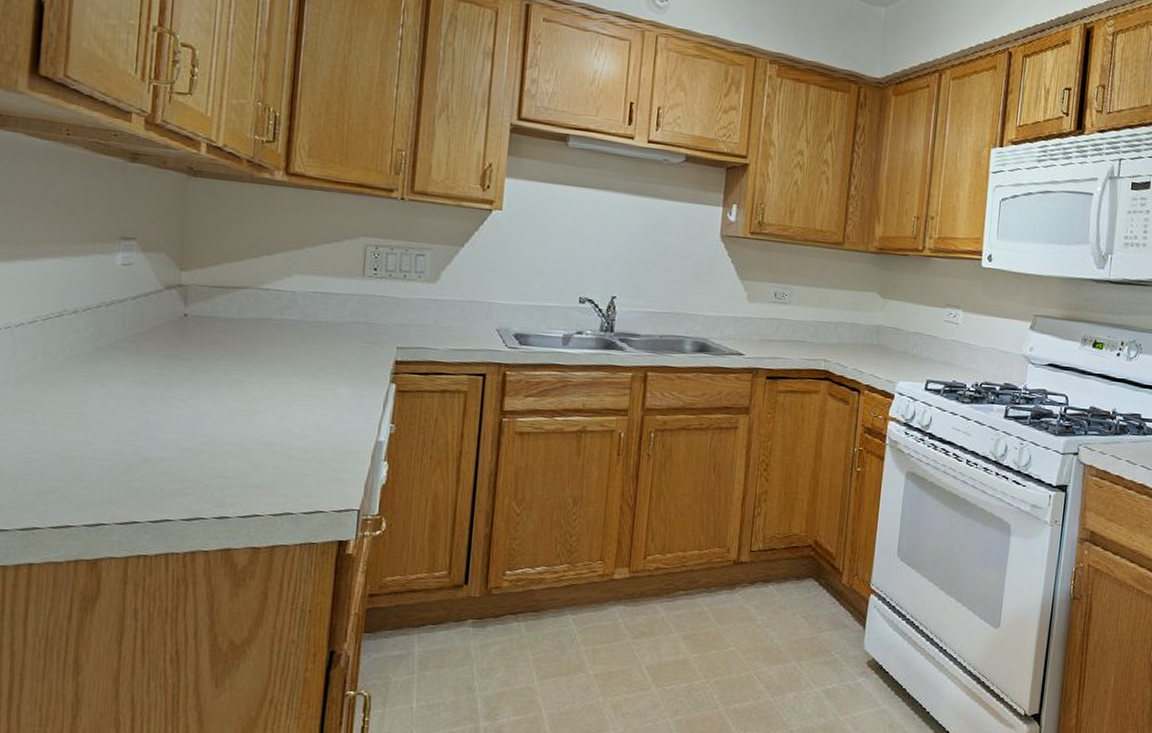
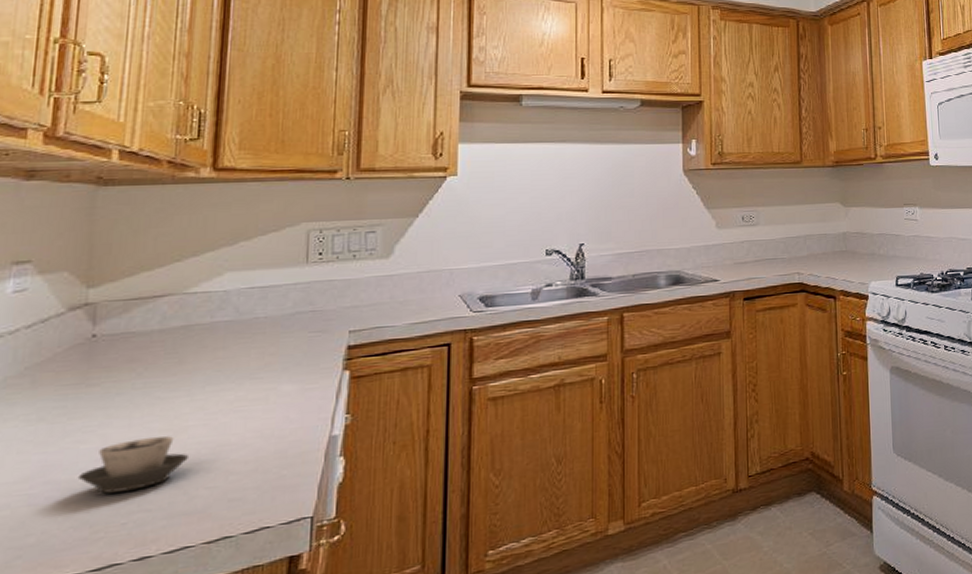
cup: none [172,413,261,458] -> present [77,436,190,494]

